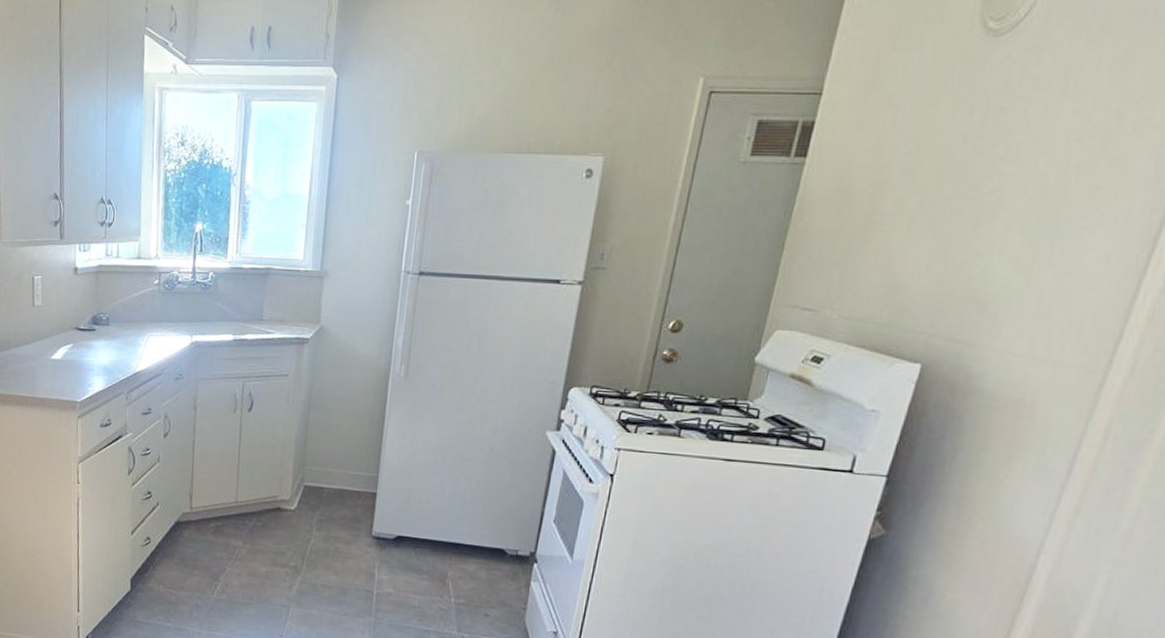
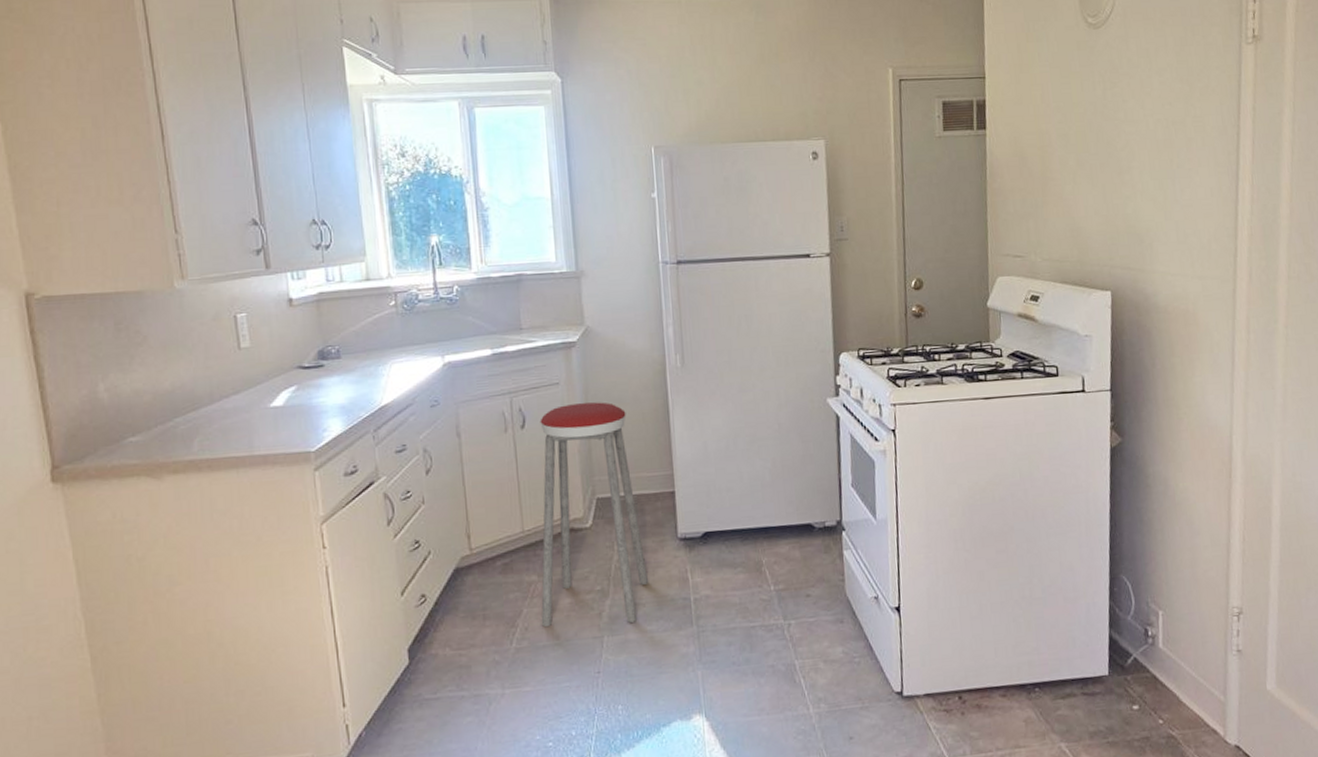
music stool: none [239,396,344,601] -> present [540,402,648,626]

